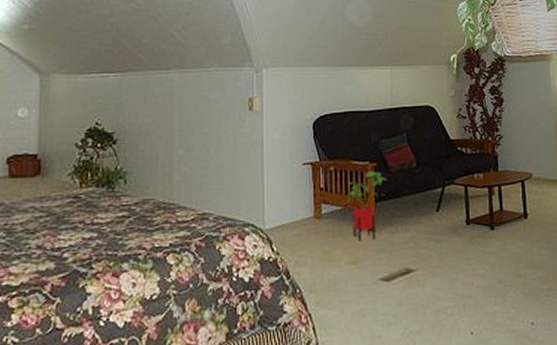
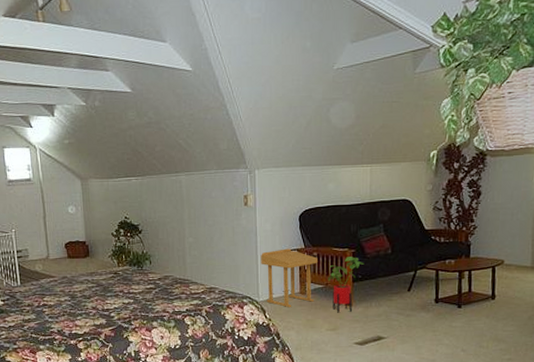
side table: none [268,162,336,237] -> present [261,248,319,308]

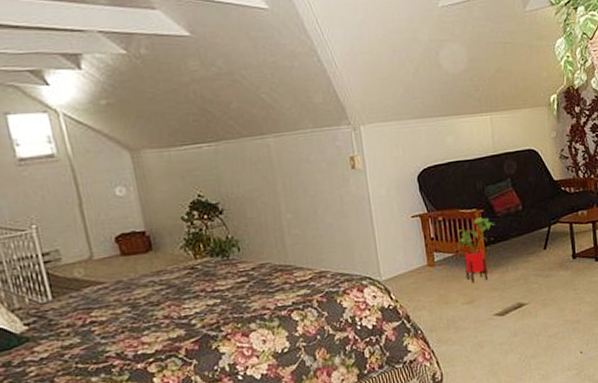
side table: present [261,248,319,308] -> none [378,215,446,285]

